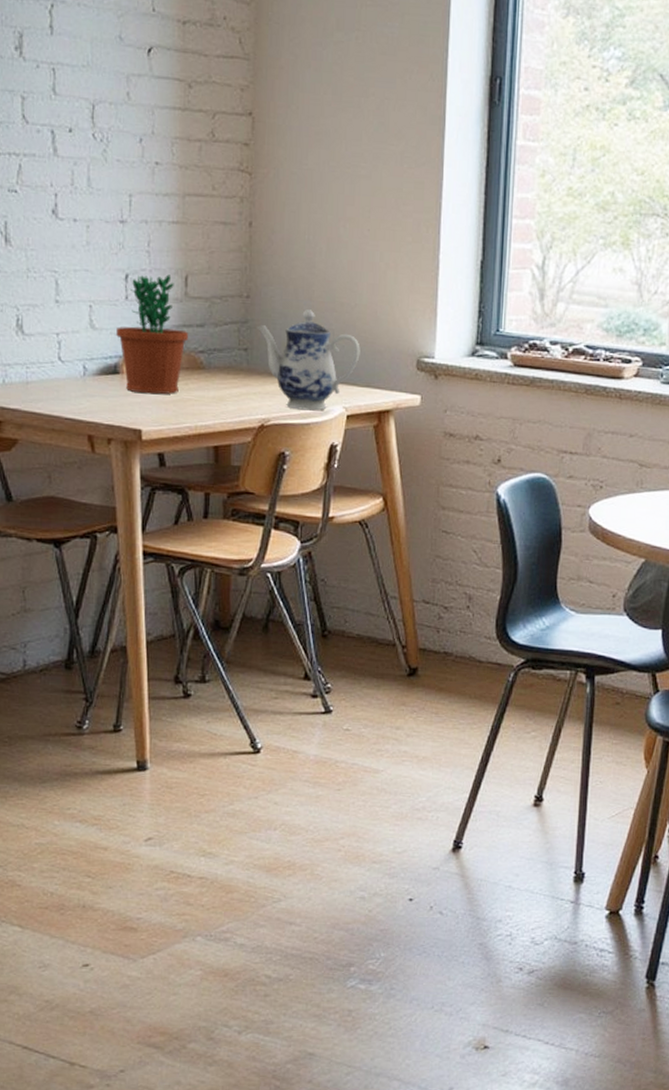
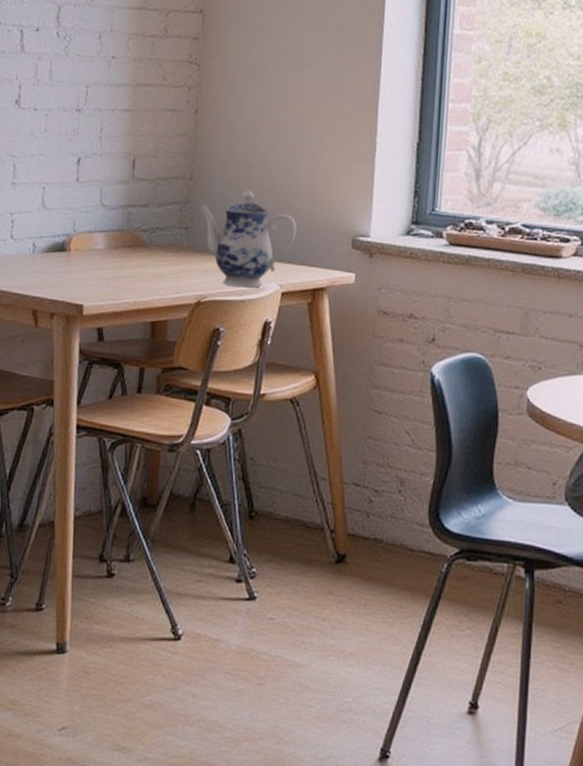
flower pot: present [116,274,188,395] -> none [65,158,133,271]

